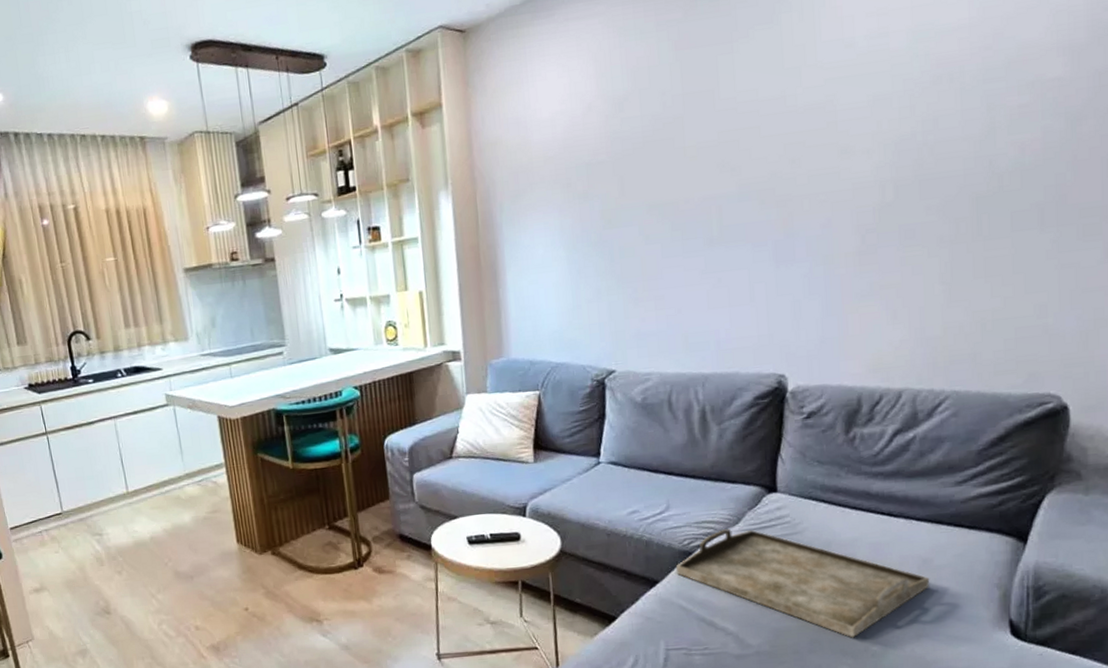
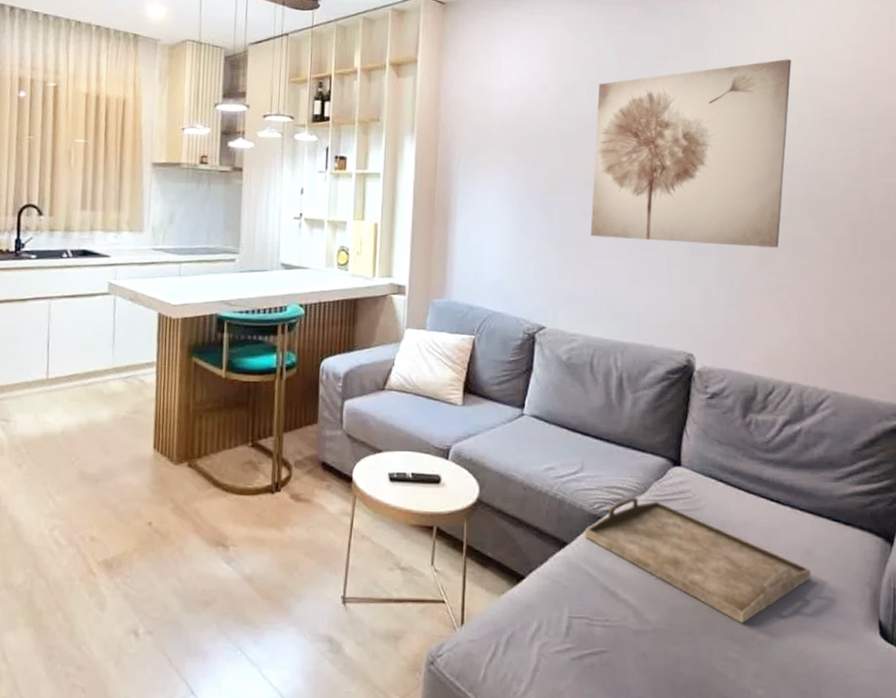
wall art: none [653,10,893,266] -> present [590,59,791,248]

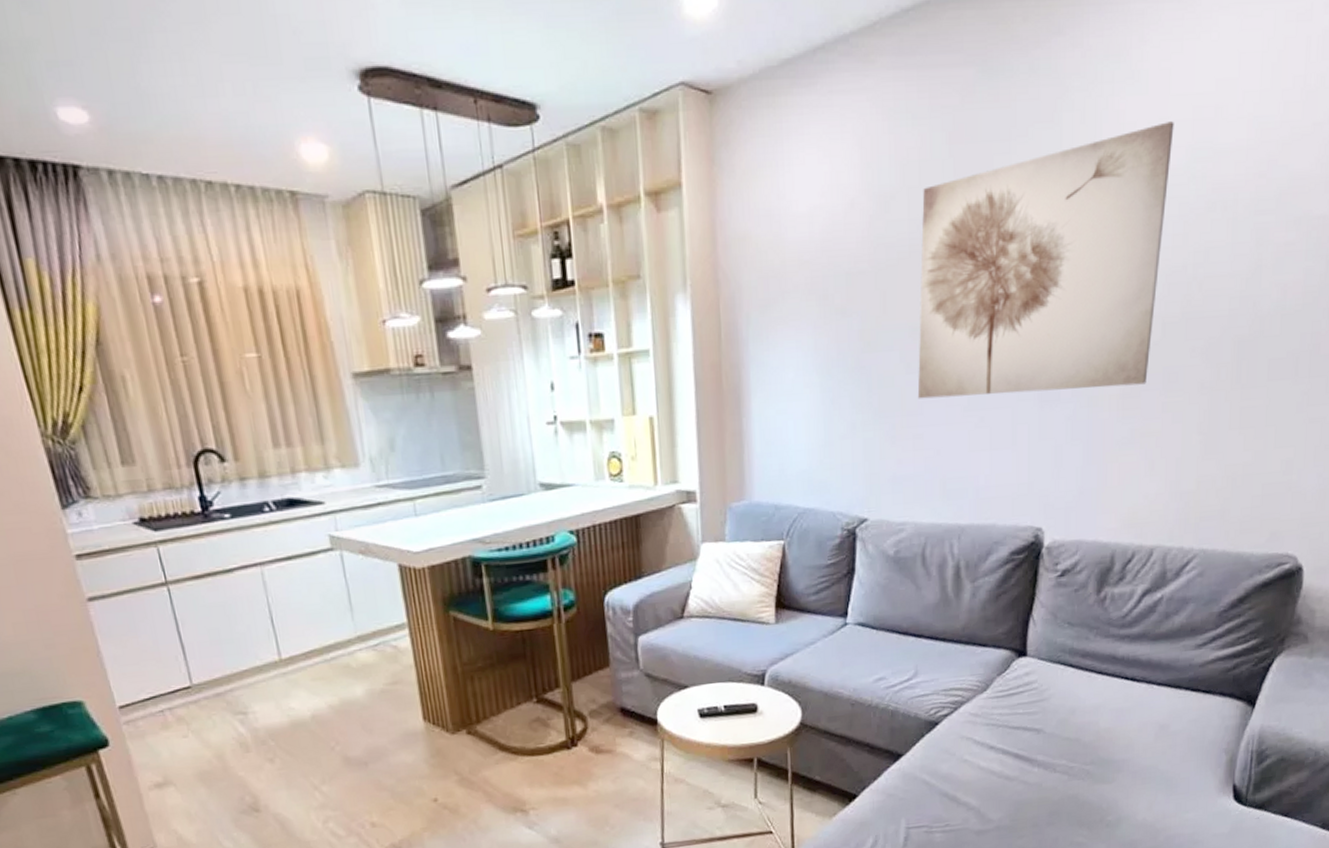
serving tray: present [584,496,811,624] -> none [921,695,1166,809]

